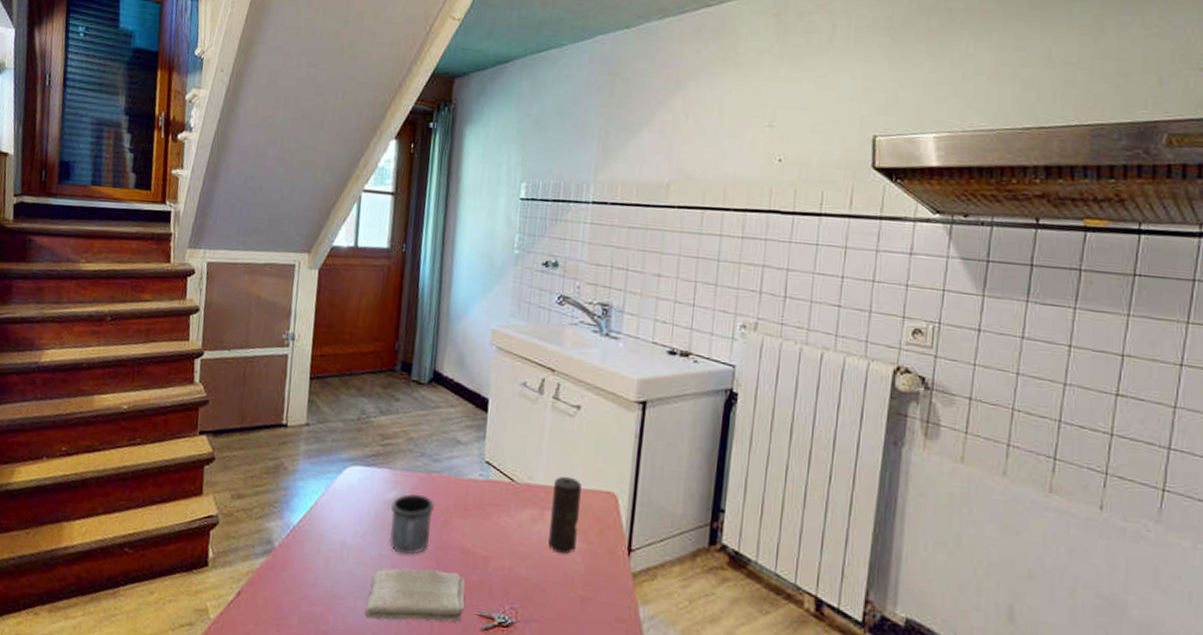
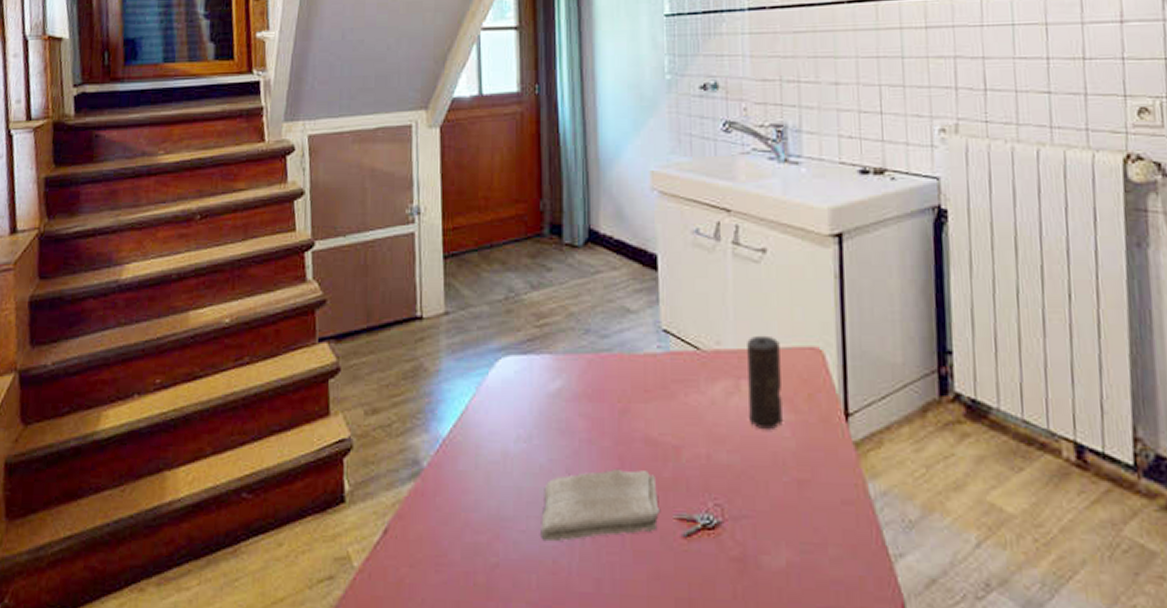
mug: present [389,493,435,555] -> none [557,380,609,456]

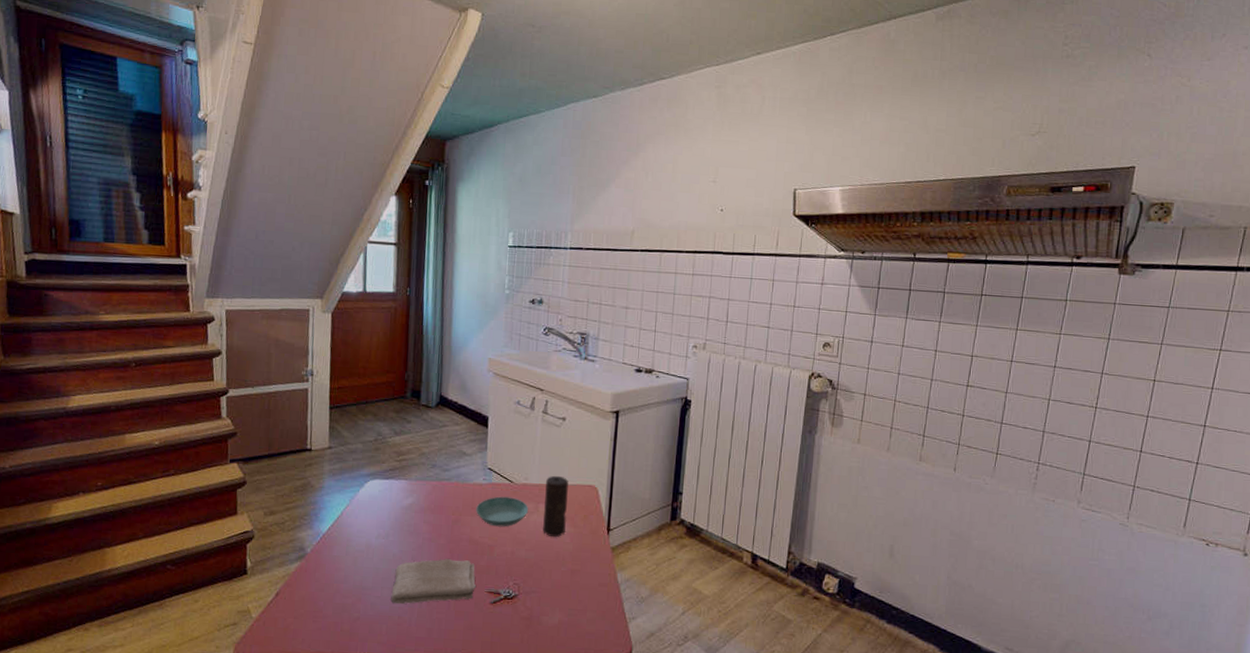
saucer: none [651,371,726,418] -> present [476,496,529,527]

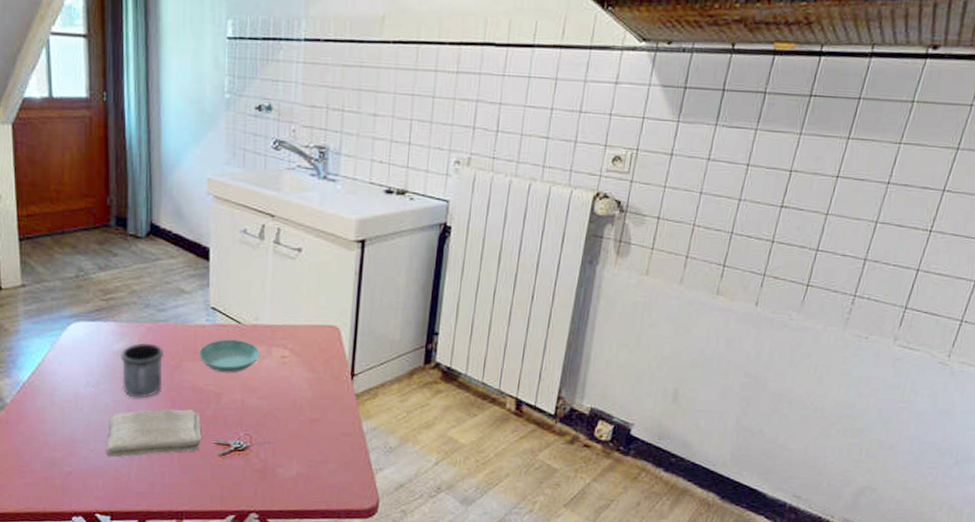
mug: none [408,499,447,549] -> present [121,342,165,398]
candle: present [543,475,569,538] -> none [277,314,306,384]

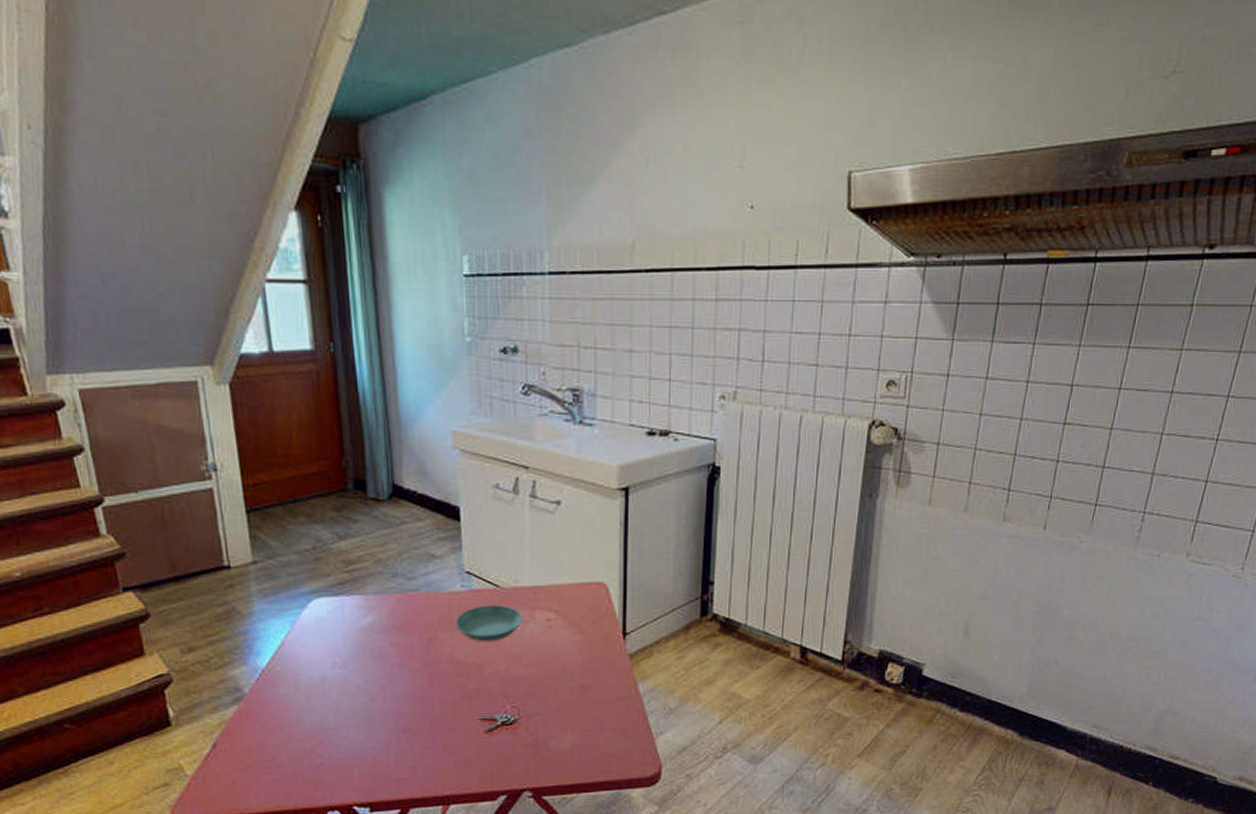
washcloth: present [106,407,203,458] -> none [359,684,466,744]
mug: present [121,342,165,398] -> none [369,615,418,677]

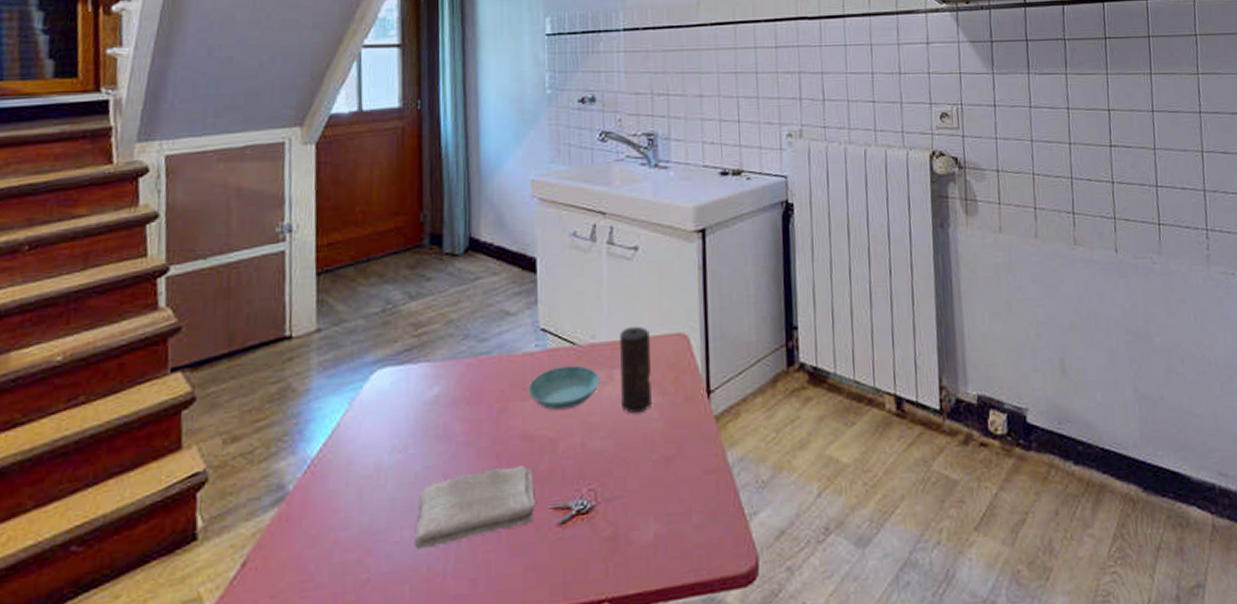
washcloth: none [359,684,466,744] -> present [415,466,537,550]
candle: none [542,573,572,649] -> present [620,326,653,414]

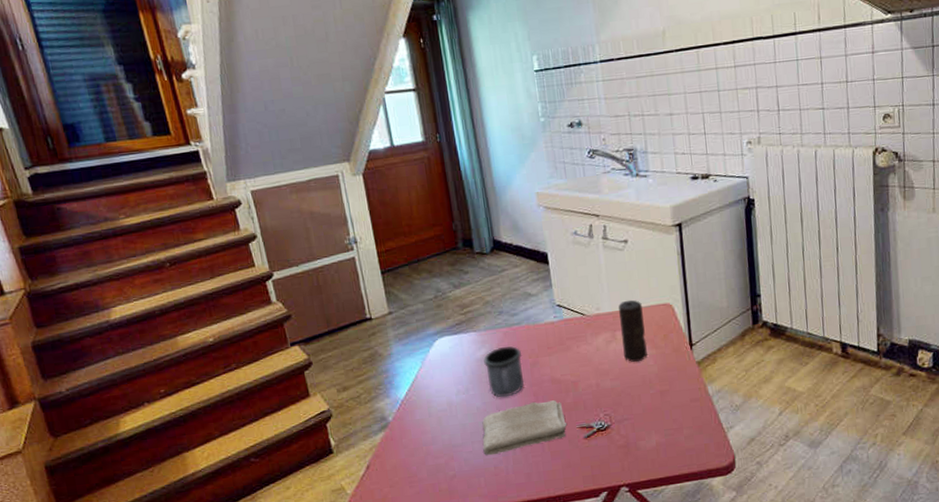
mug: none [434,383,488,460] -> present [483,346,525,398]
saucer: present [528,365,600,411] -> none [552,330,607,362]

